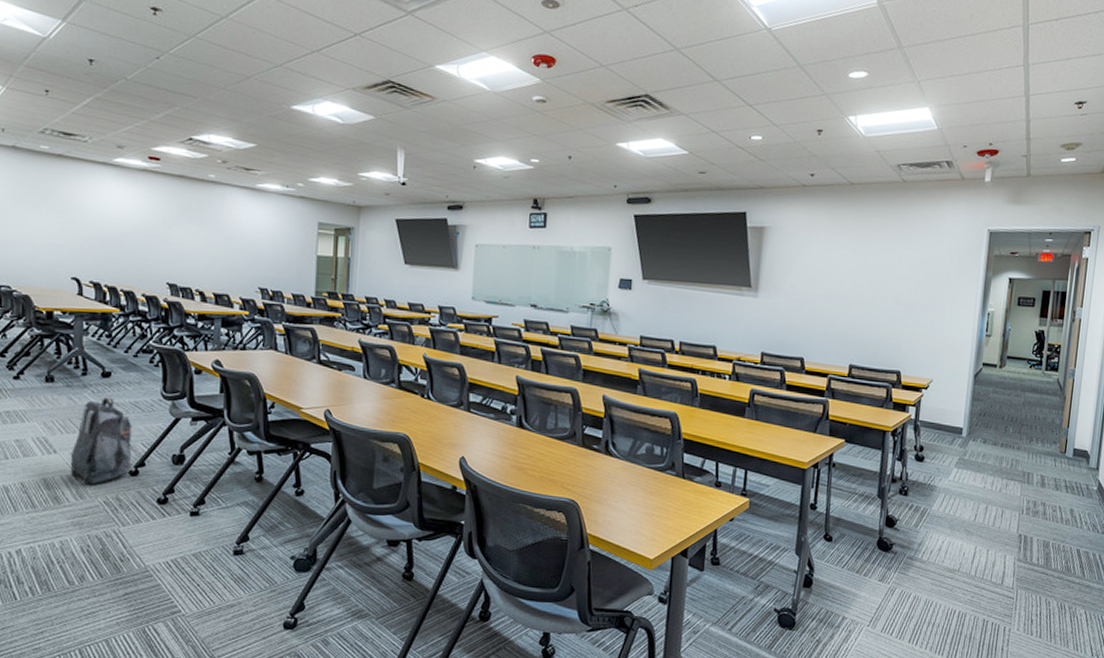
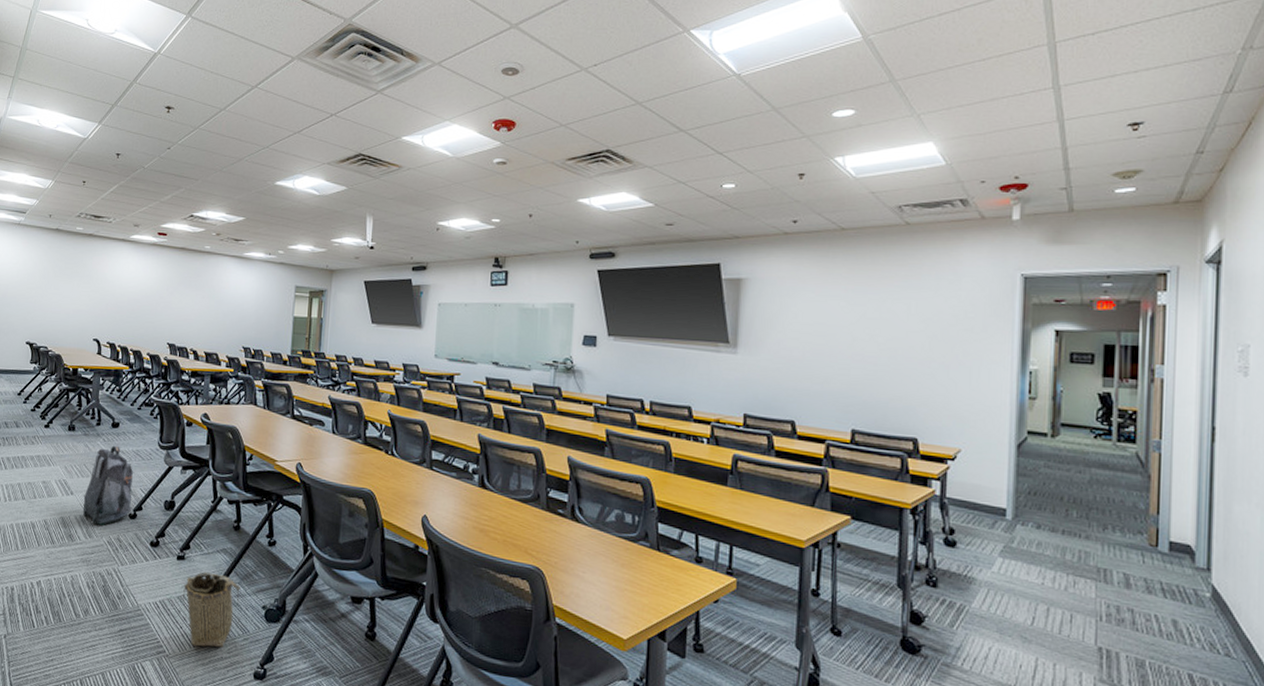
basket: none [199,526,267,603] -> present [183,571,241,647]

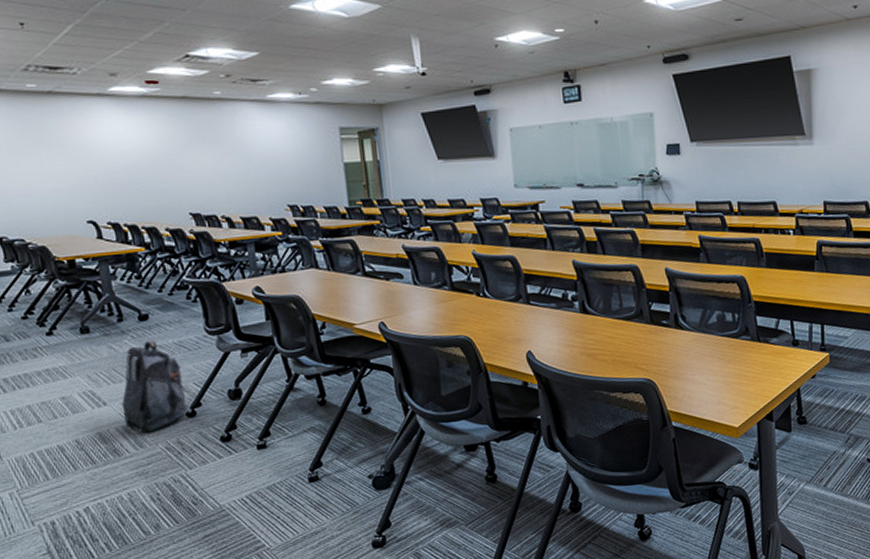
basket: present [183,571,241,647] -> none [271,454,346,533]

